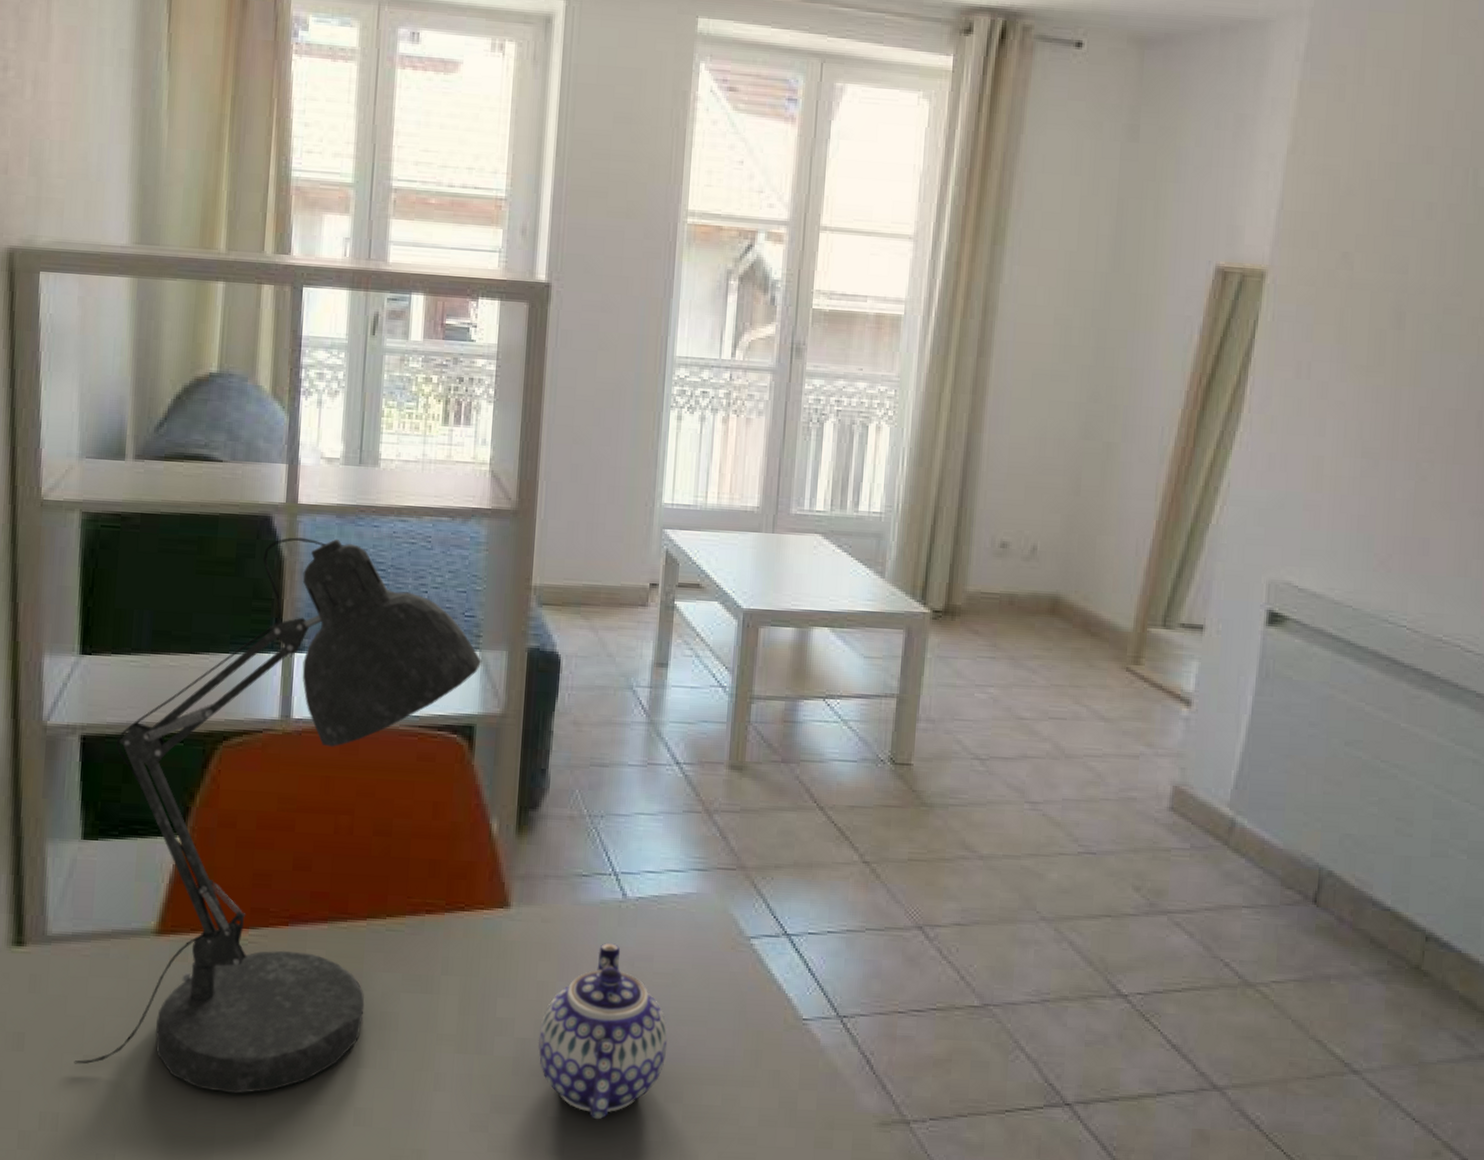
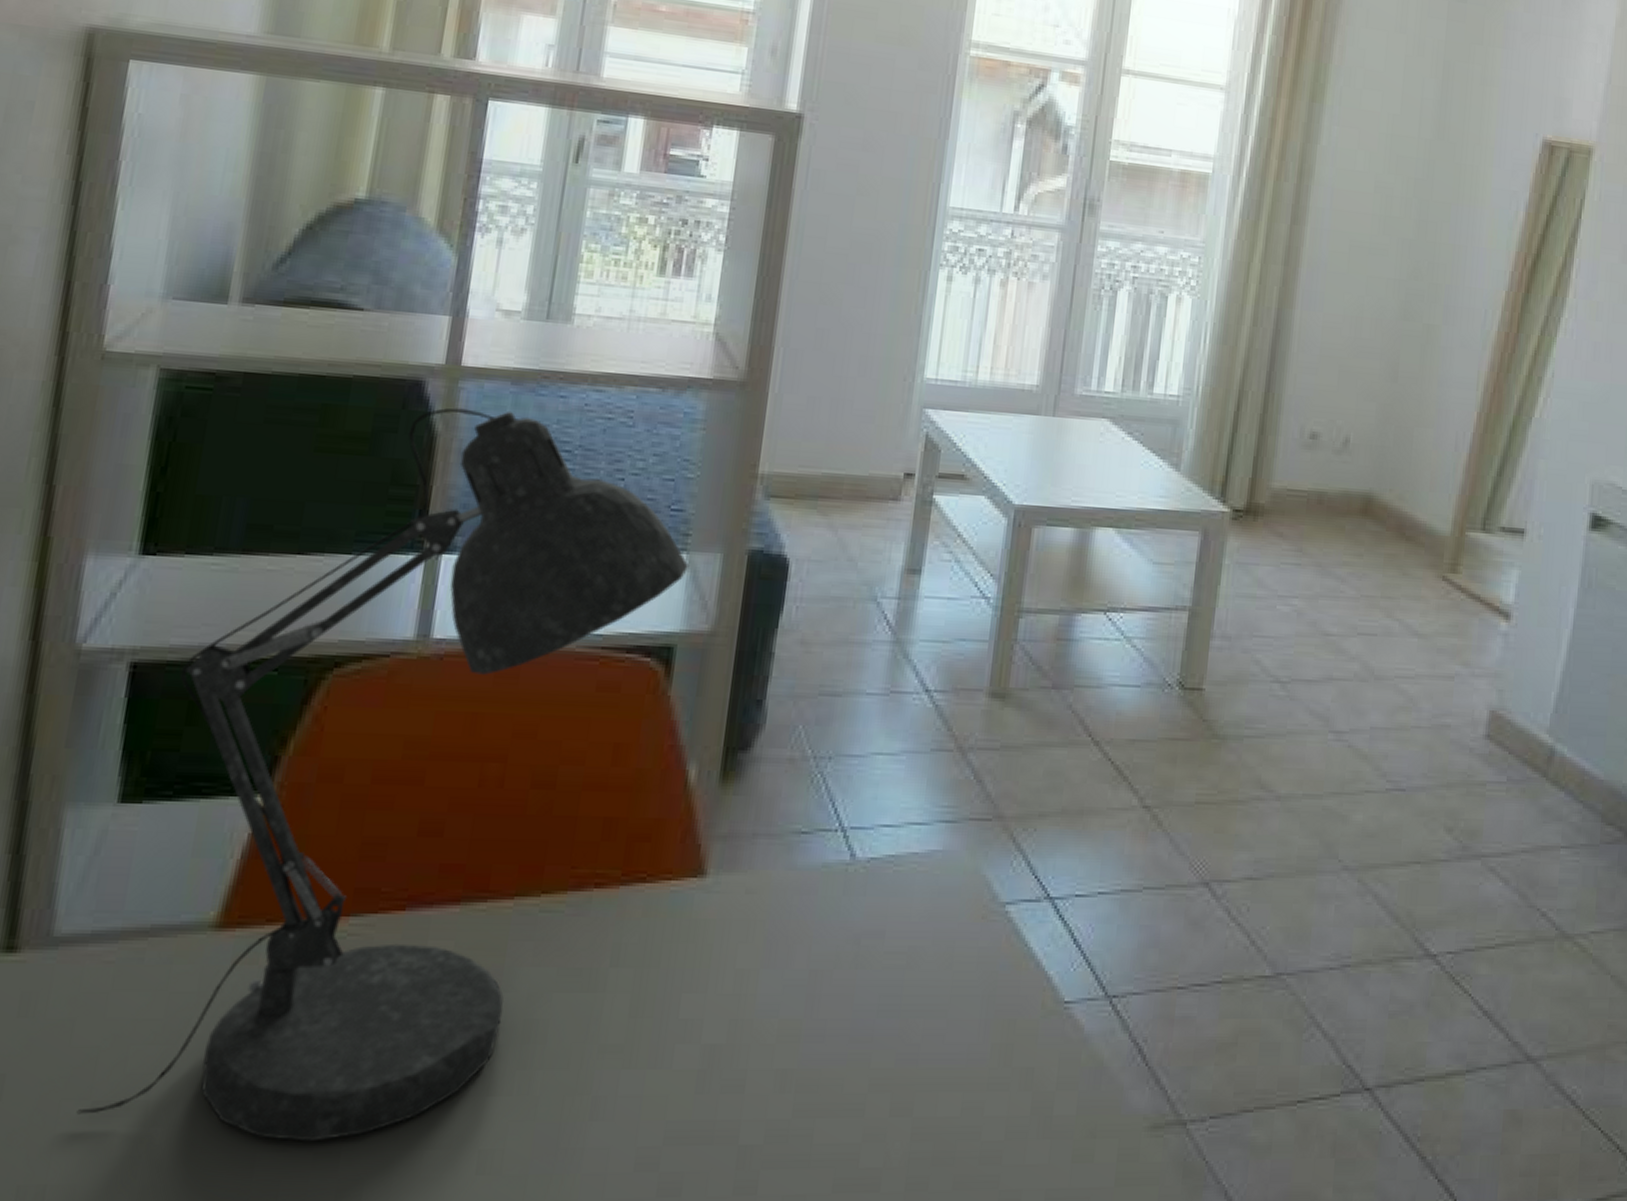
teapot: present [538,943,668,1120] -> none [731,917,898,1145]

